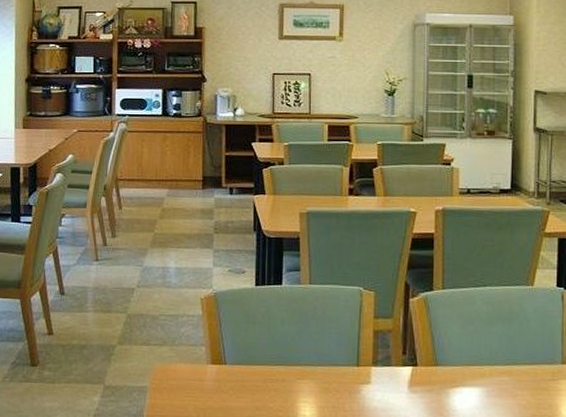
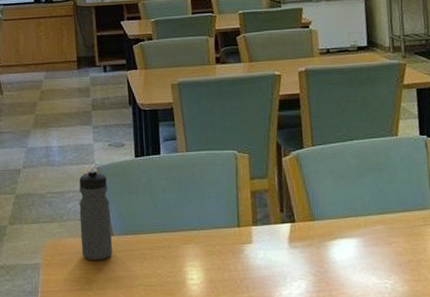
water bottle: none [191,294,225,389] -> present [79,169,112,261]

